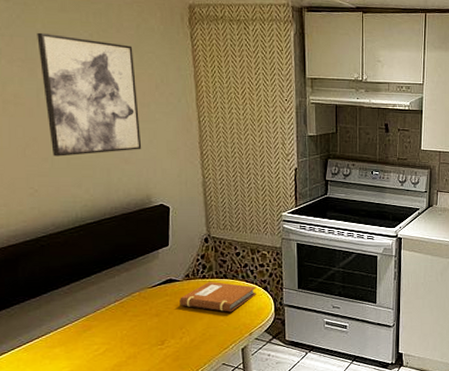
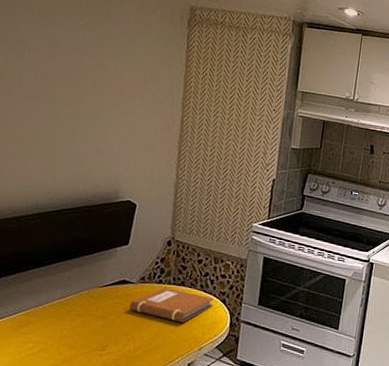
wall art: present [37,32,142,157] -> none [24,14,127,143]

